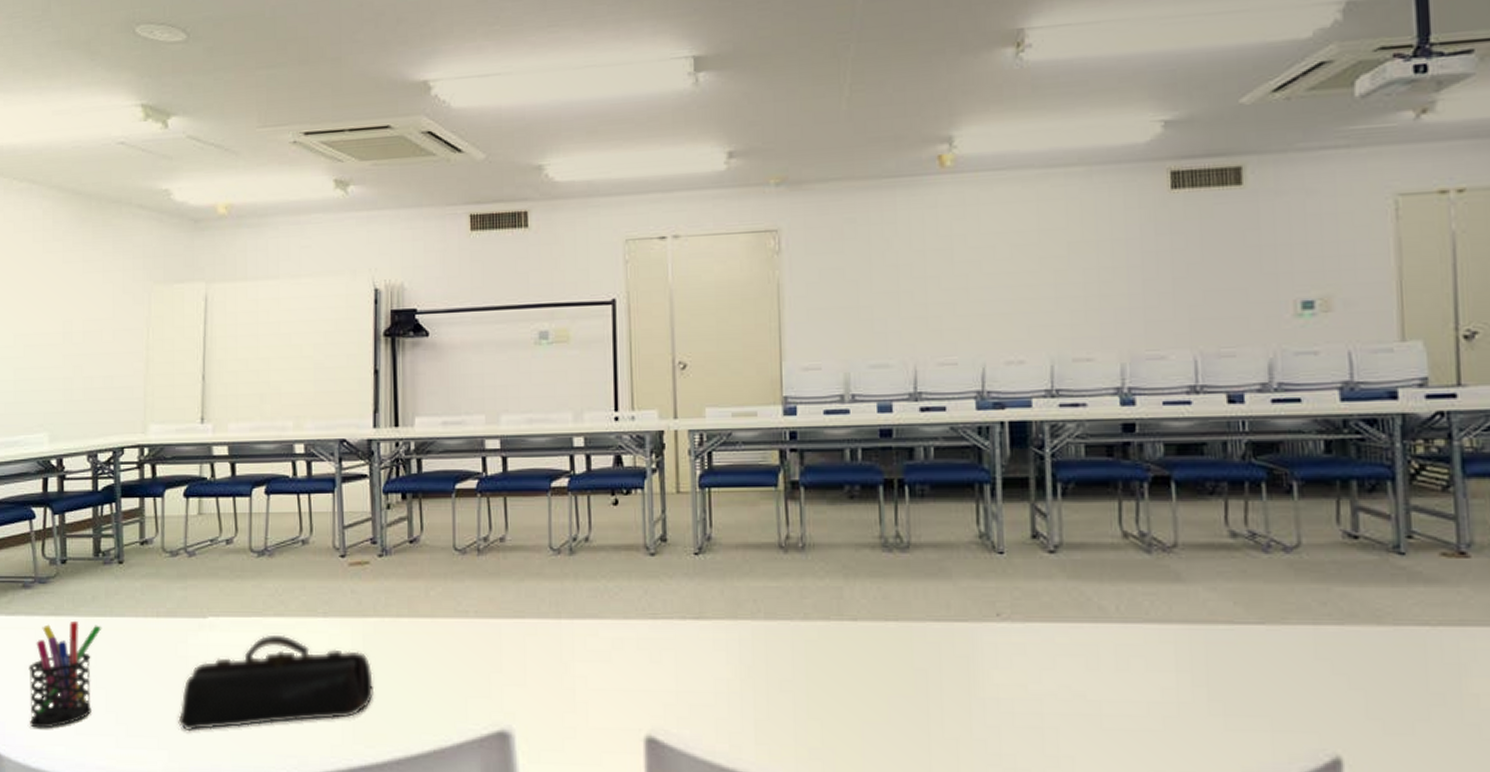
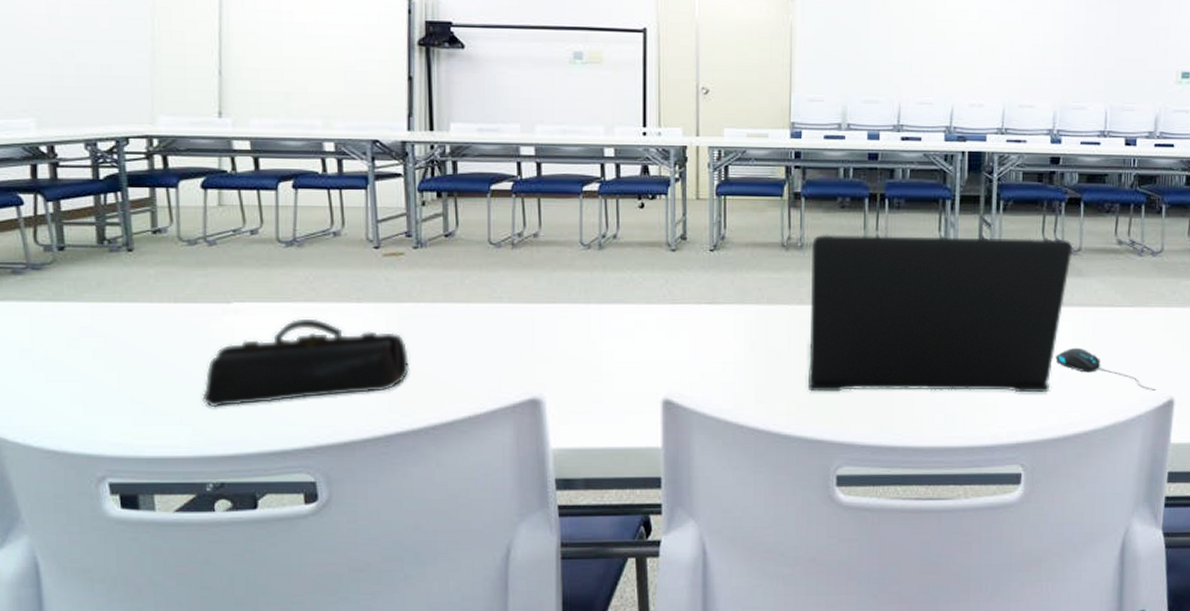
pen holder: present [28,620,102,729] -> none [24,306,111,410]
laptop: none [814,531,1166,742] -> present [808,234,1073,392]
mouse: none [1153,680,1313,747] -> present [1055,347,1157,392]

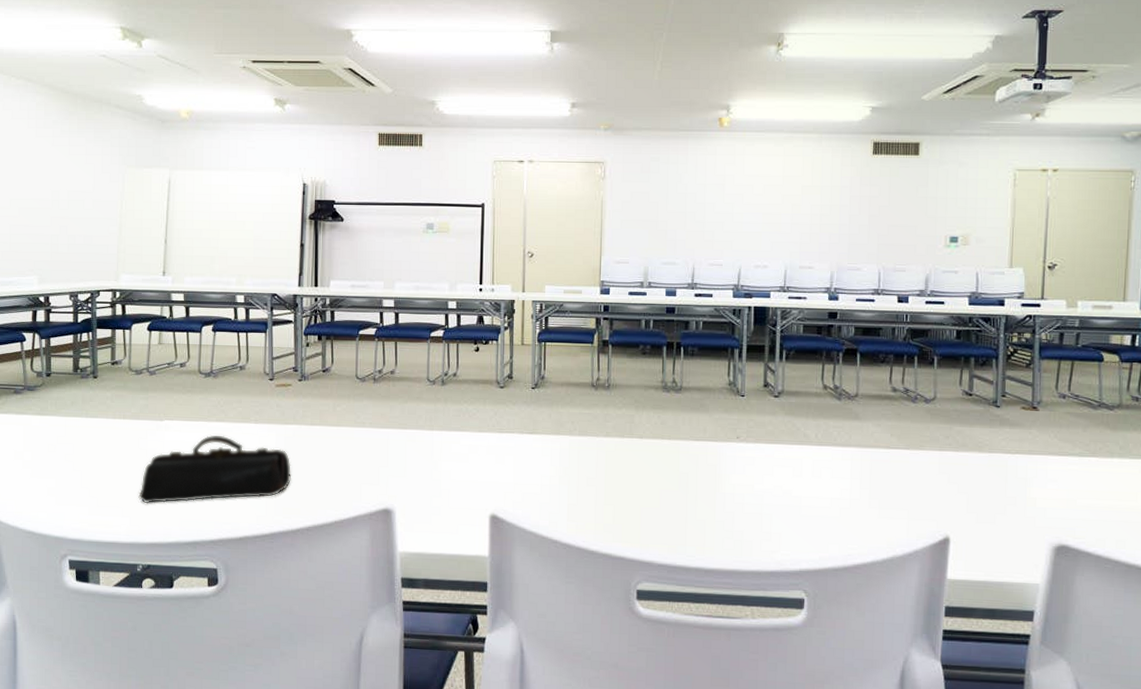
laptop: present [808,234,1073,392] -> none [613,376,850,524]
mouse: present [1055,347,1157,392] -> none [835,484,933,529]

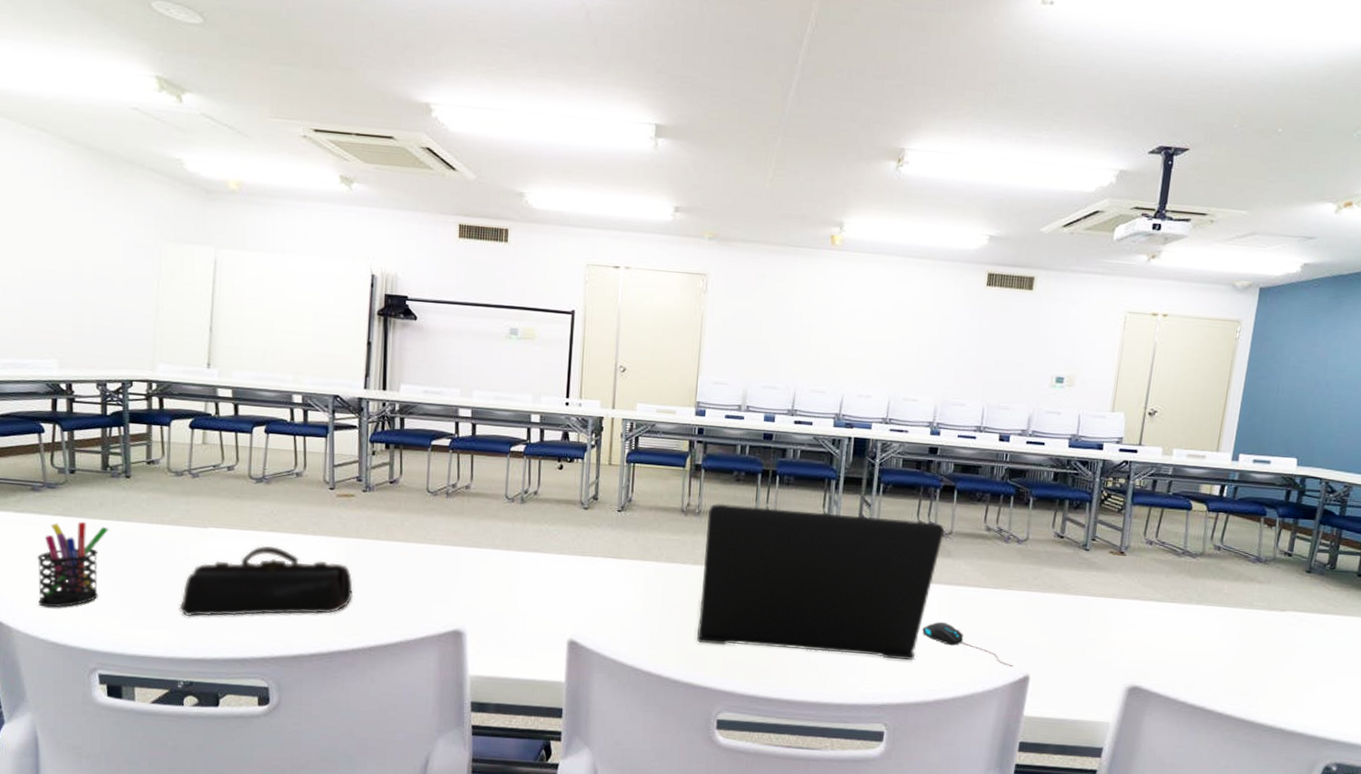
pen holder: none [18,419,79,499] -> present [37,521,109,608]
laptop: none [613,376,850,524] -> present [697,503,944,660]
mouse: none [835,484,933,529] -> present [922,621,1014,668]

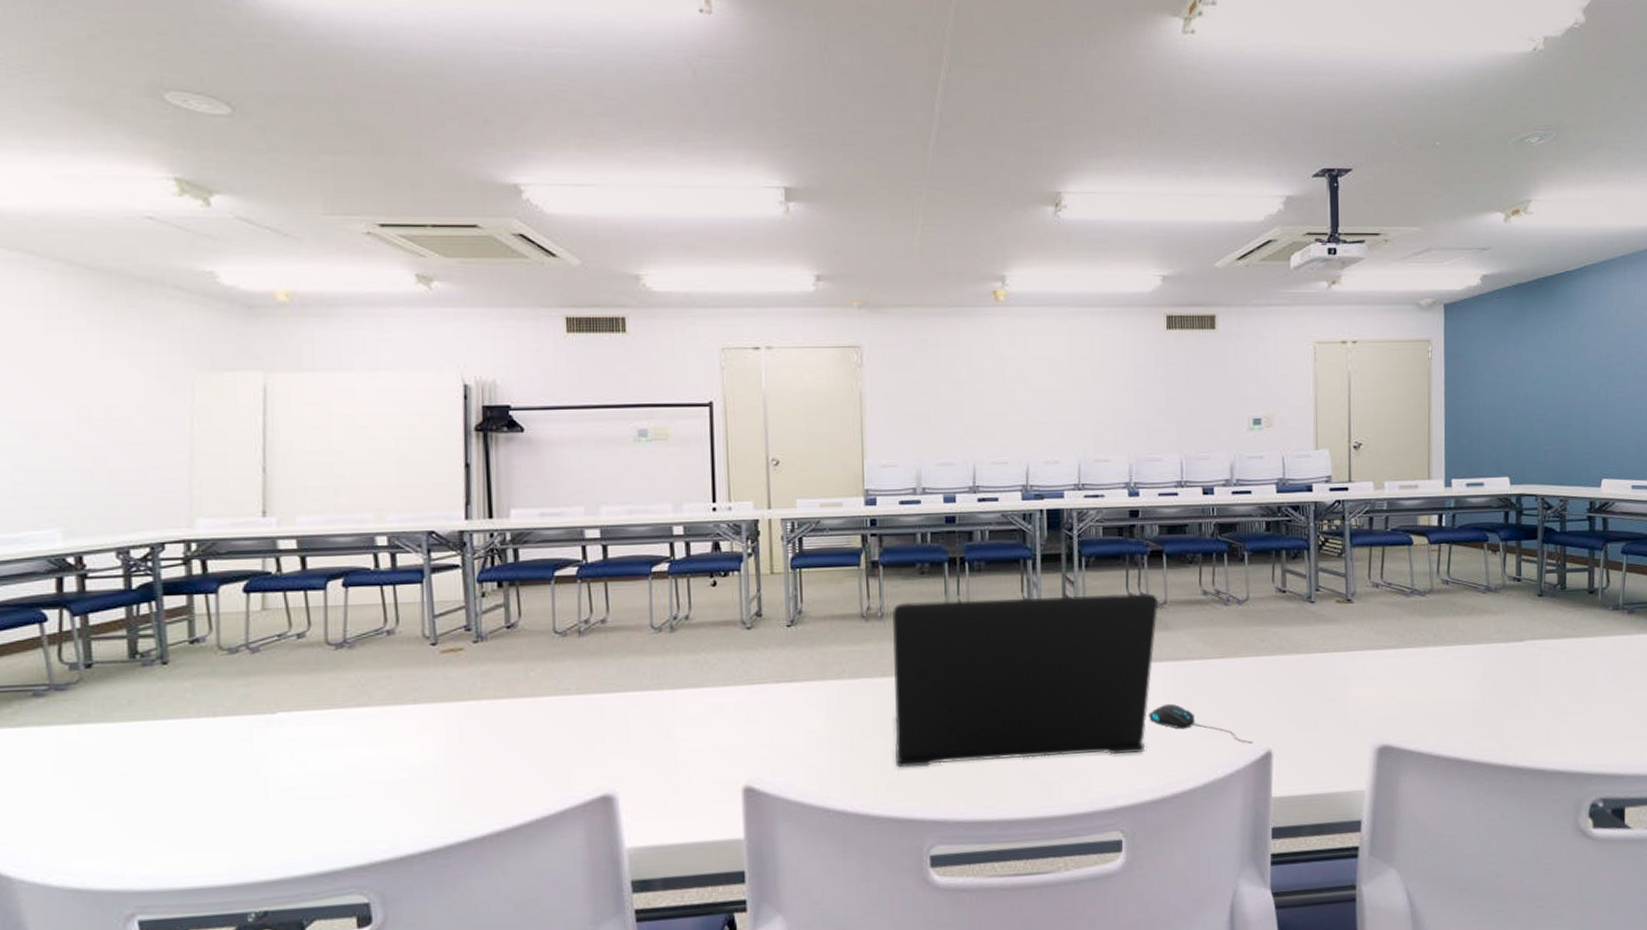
pen holder: present [37,521,109,608] -> none [45,727,143,845]
pencil case: present [179,546,353,617] -> none [243,724,471,829]

